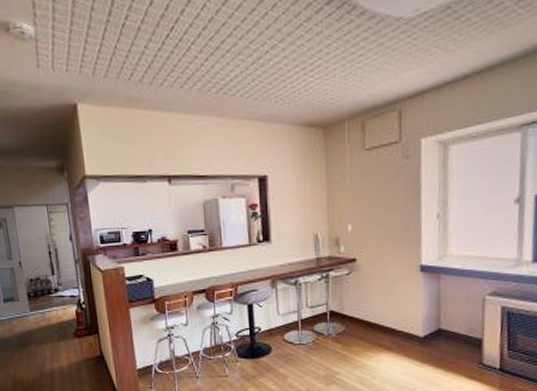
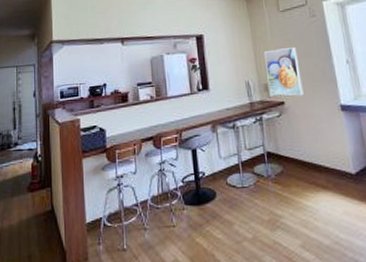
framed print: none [339,196,380,253] -> present [263,47,304,96]

